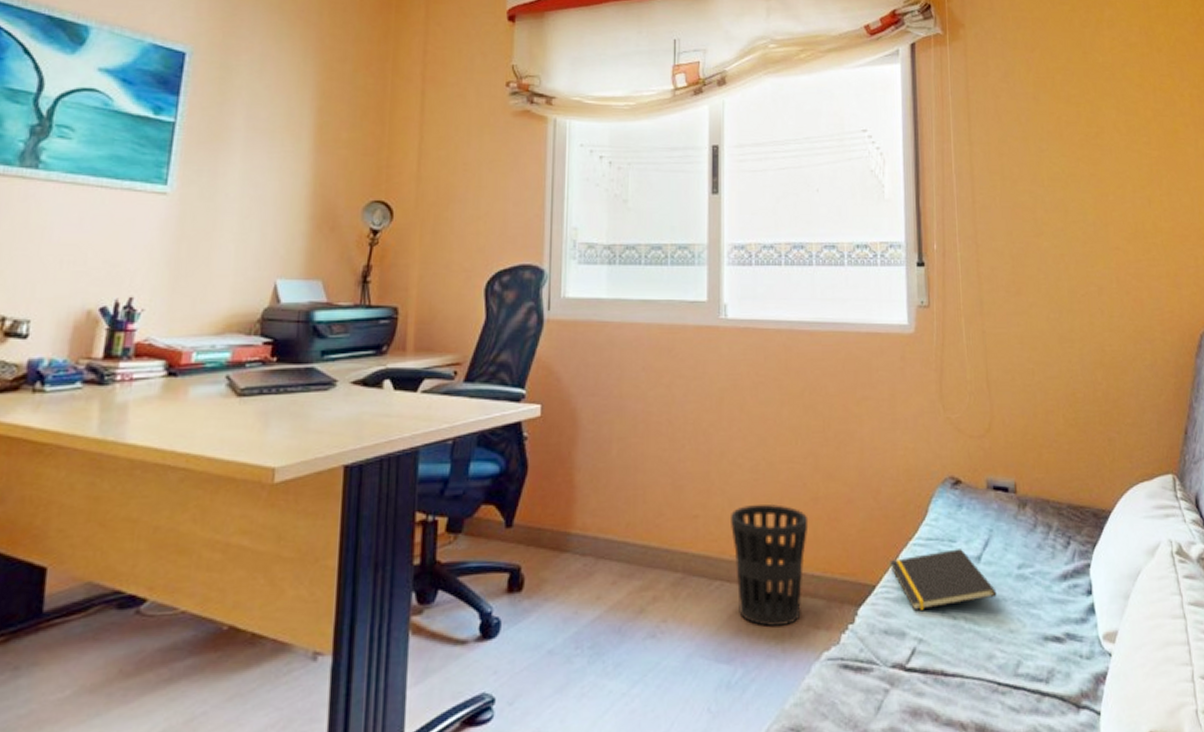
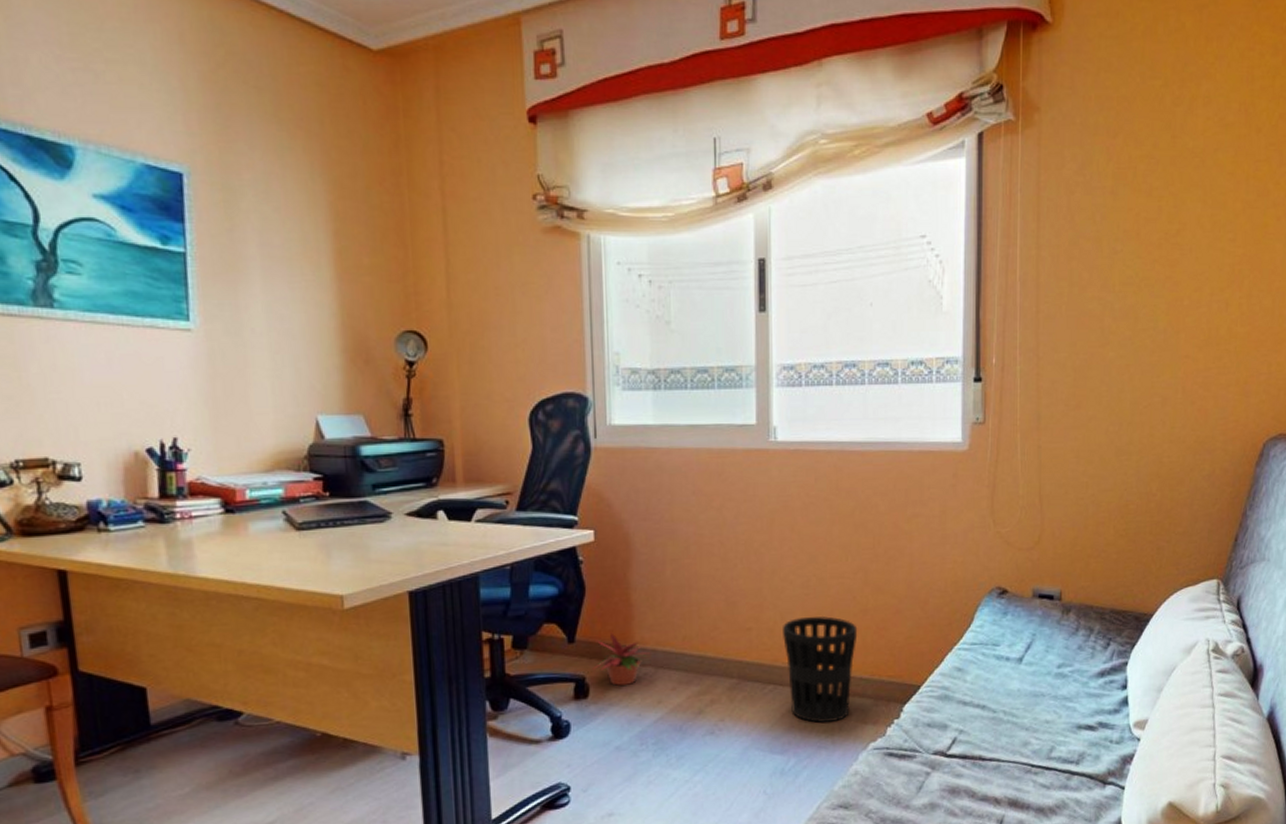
potted plant: none [528,517,590,578] -> present [592,632,650,686]
notepad: present [889,549,997,611] -> none [935,652,1036,706]

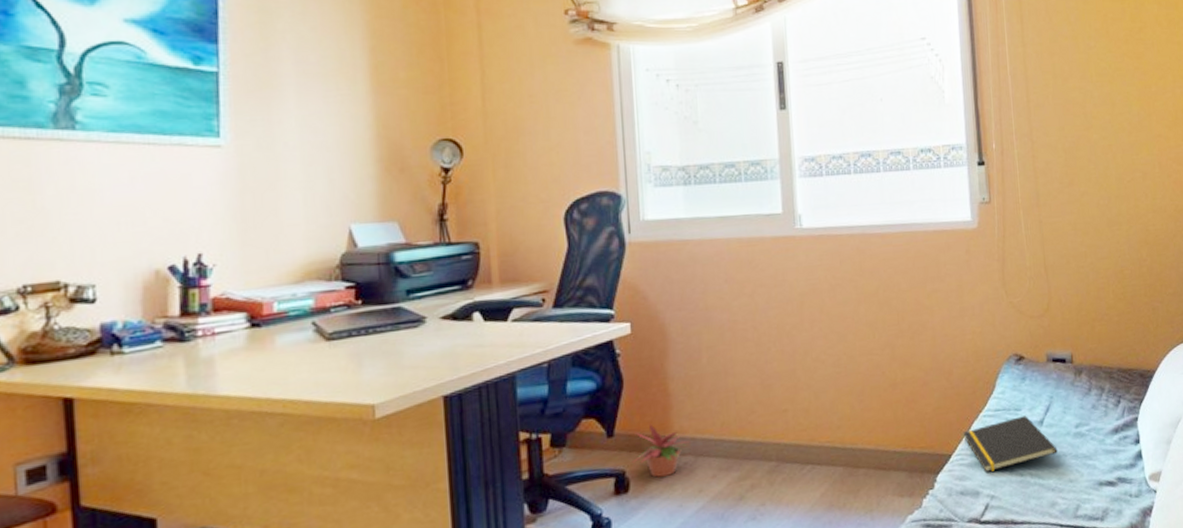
wastebasket: present [783,616,858,723] -> none [817,393,889,500]
notepad: none [935,652,1036,706] -> present [963,415,1058,473]

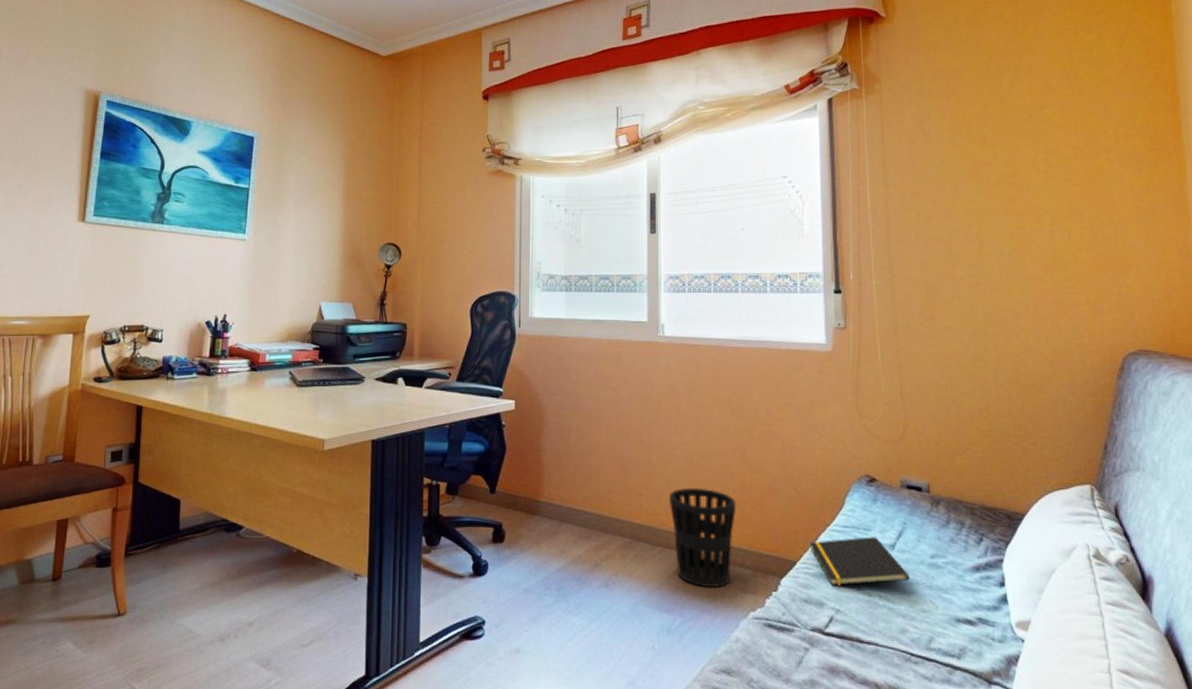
potted plant: present [632,423,689,478] -> none [508,487,556,534]
wastebasket: none [817,393,889,500] -> present [669,487,737,587]

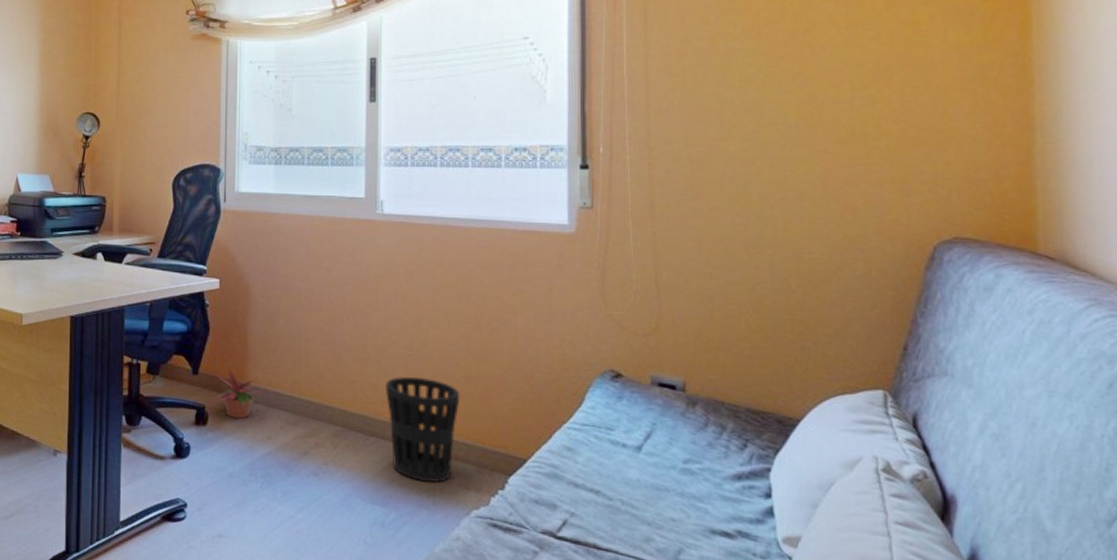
potted plant: none [508,487,556,534] -> present [211,369,262,419]
notepad: present [809,537,910,586] -> none [542,436,658,488]

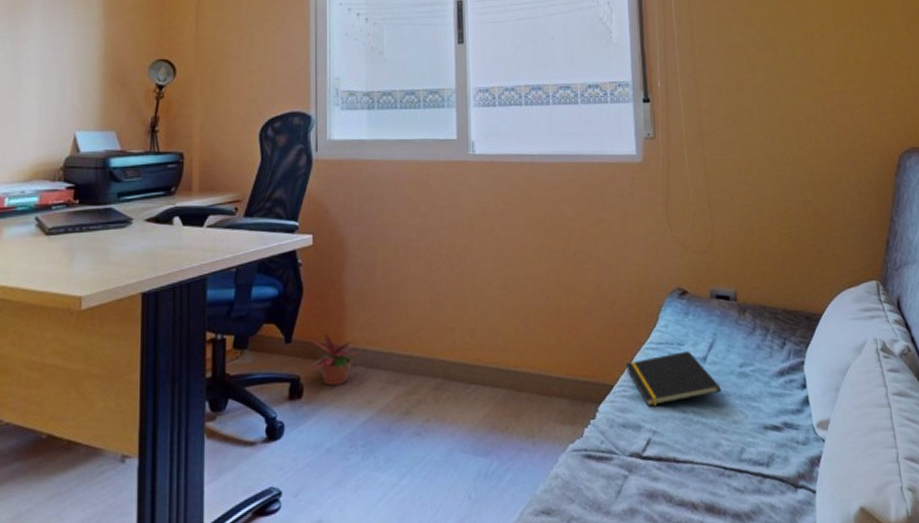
wastebasket: present [386,376,460,482] -> none [483,316,553,423]
notepad: none [542,436,658,488] -> present [625,351,721,406]

